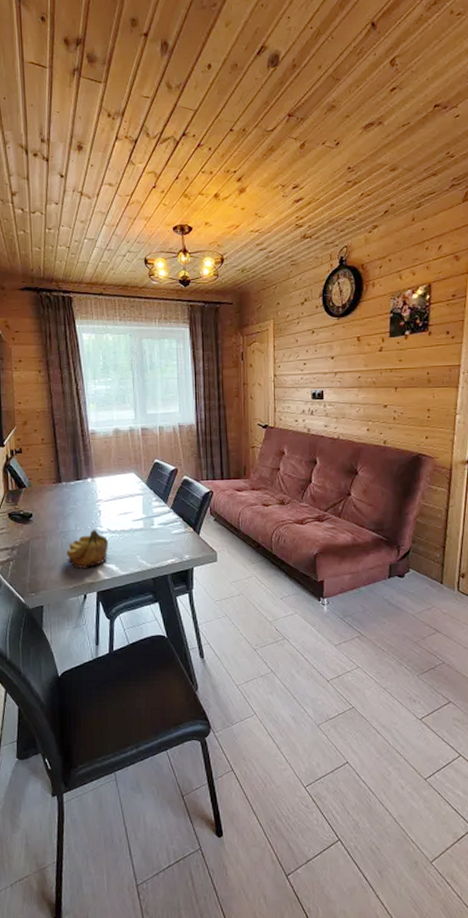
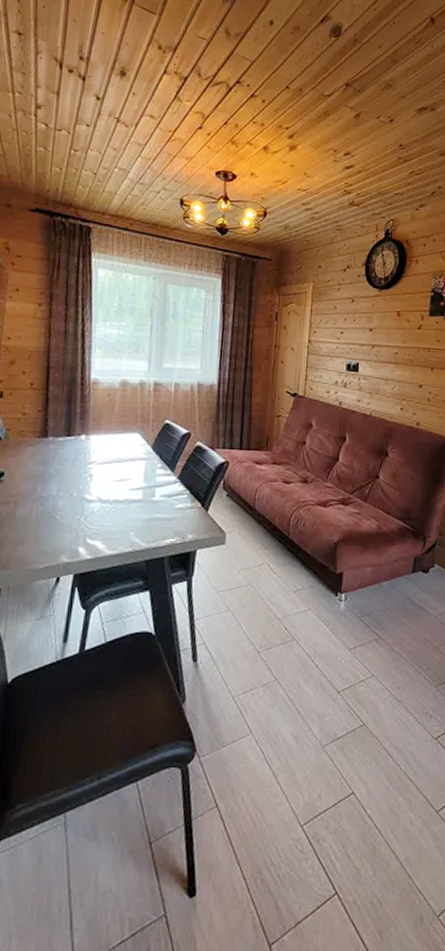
fruit: present [66,529,109,569] -> none [39,496,97,545]

